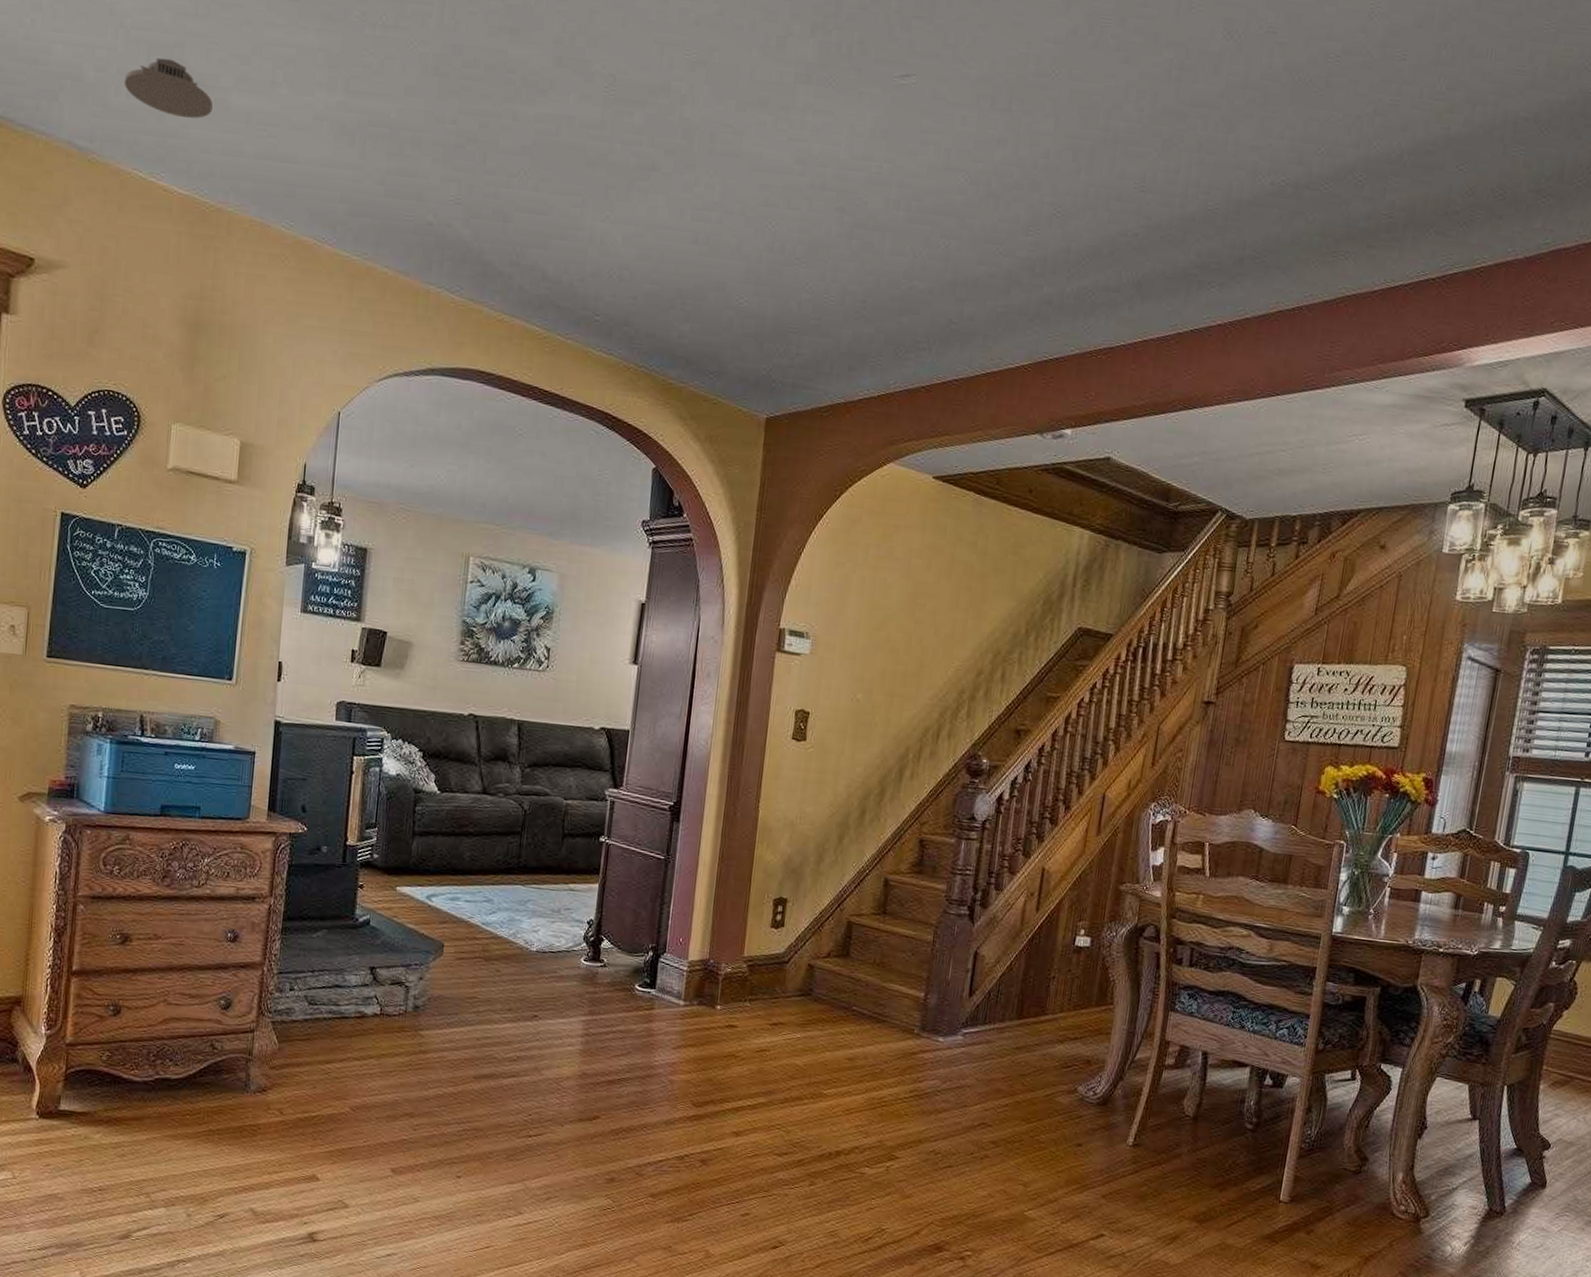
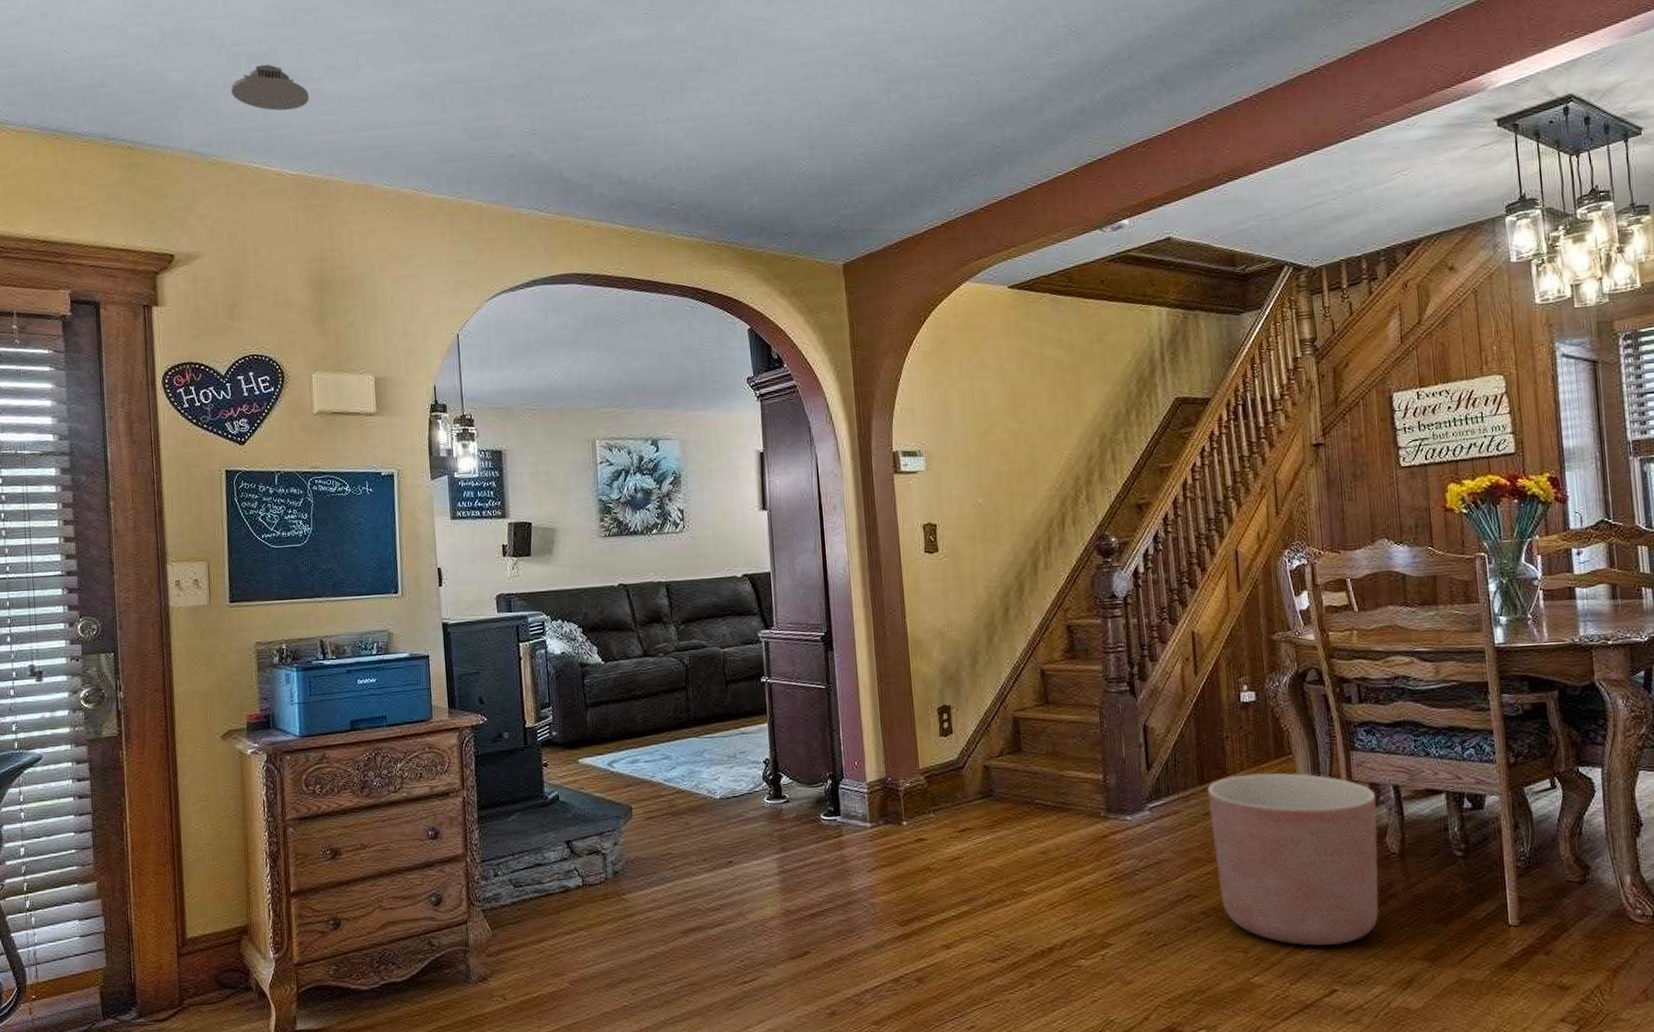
planter: none [1013,1016,1184,1194] -> present [1207,773,1380,946]

